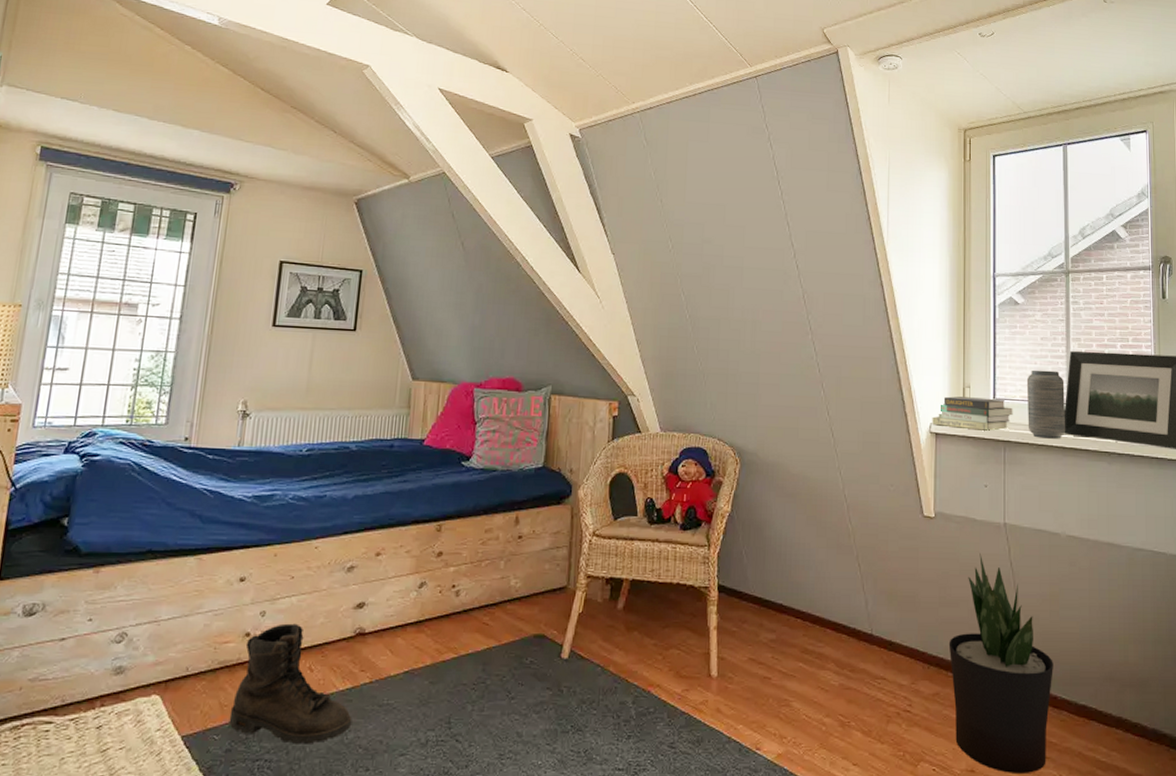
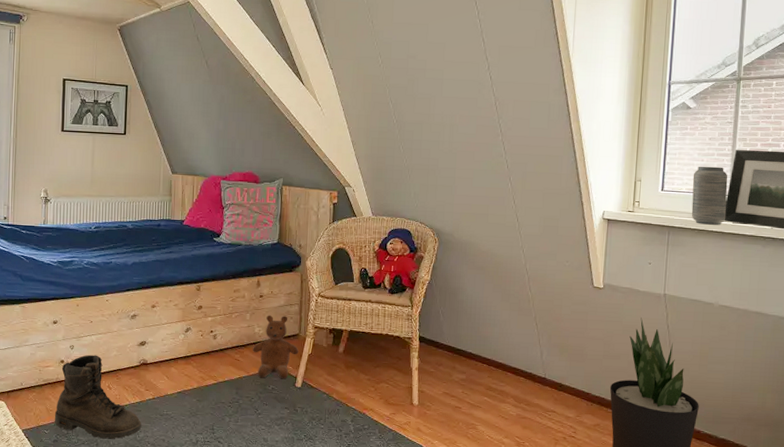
teddy bear: none [505,562,566,649] -> present [252,315,299,380]
books: present [932,396,1013,431] -> none [605,188,679,218]

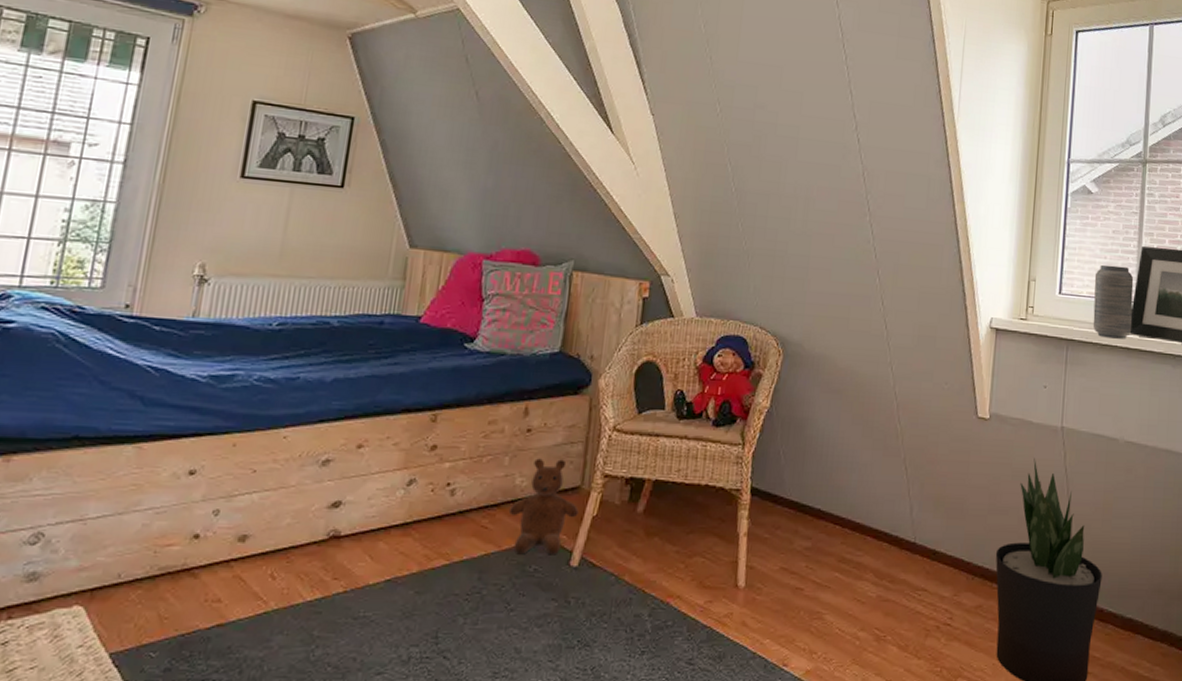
boot: present [54,354,142,439] -> none [169,524,321,662]

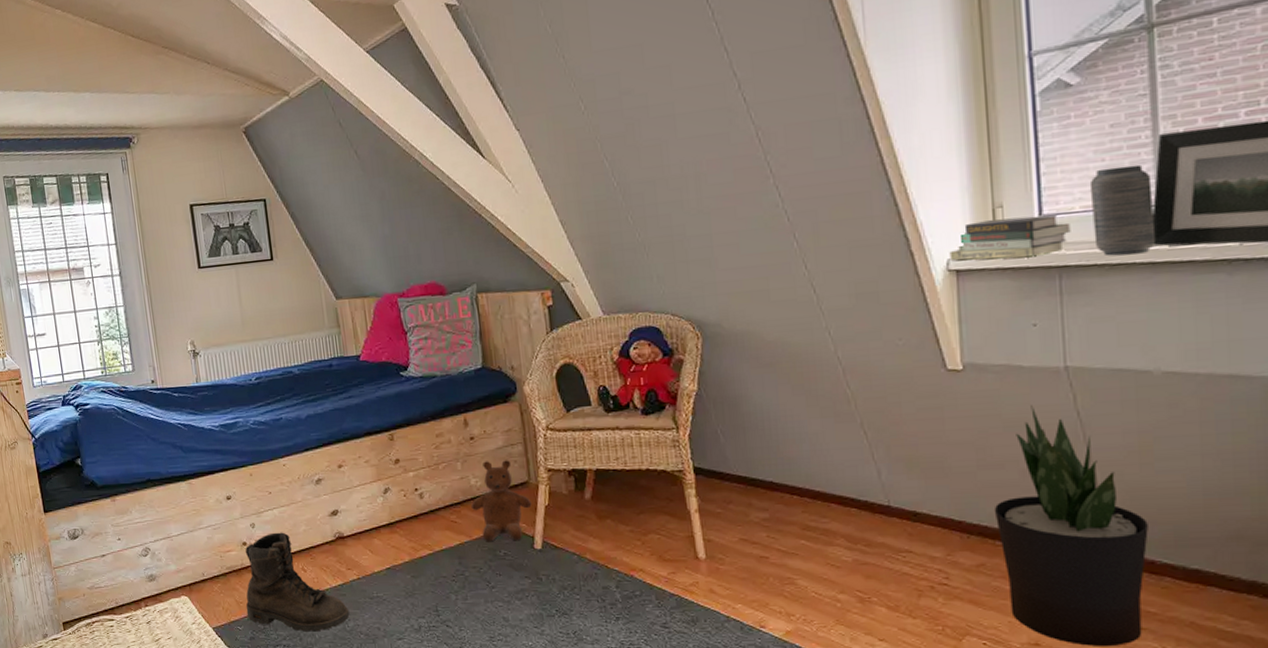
boot: none [169,524,321,662] -> present [245,532,350,632]
books: none [993,289,1079,328] -> present [949,215,1071,261]

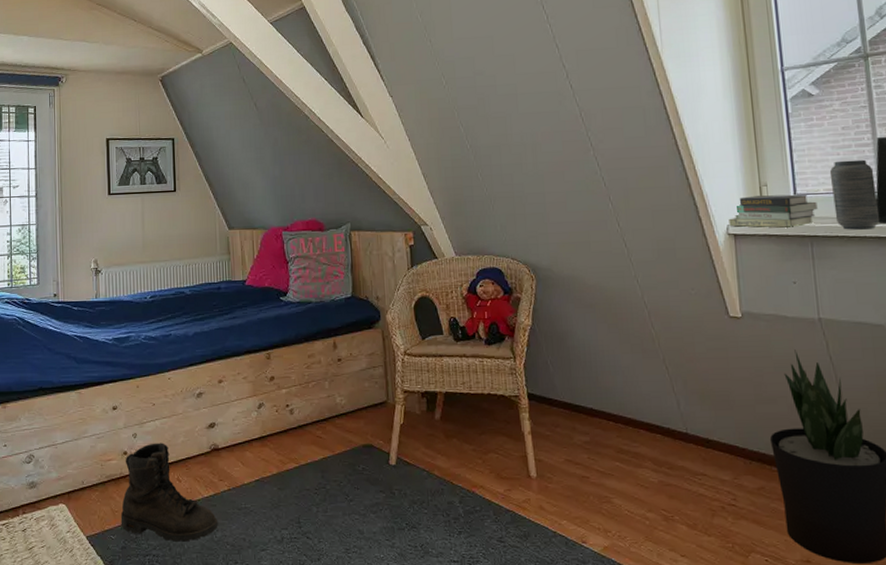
teddy bear: present [470,460,532,542] -> none [335,381,389,457]

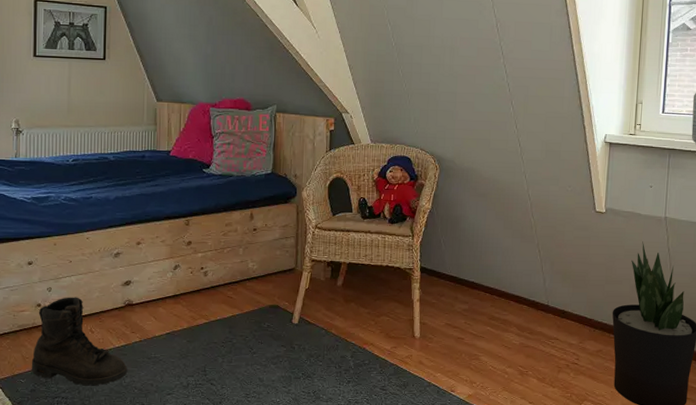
books: present [728,194,818,228] -> none [607,111,679,140]

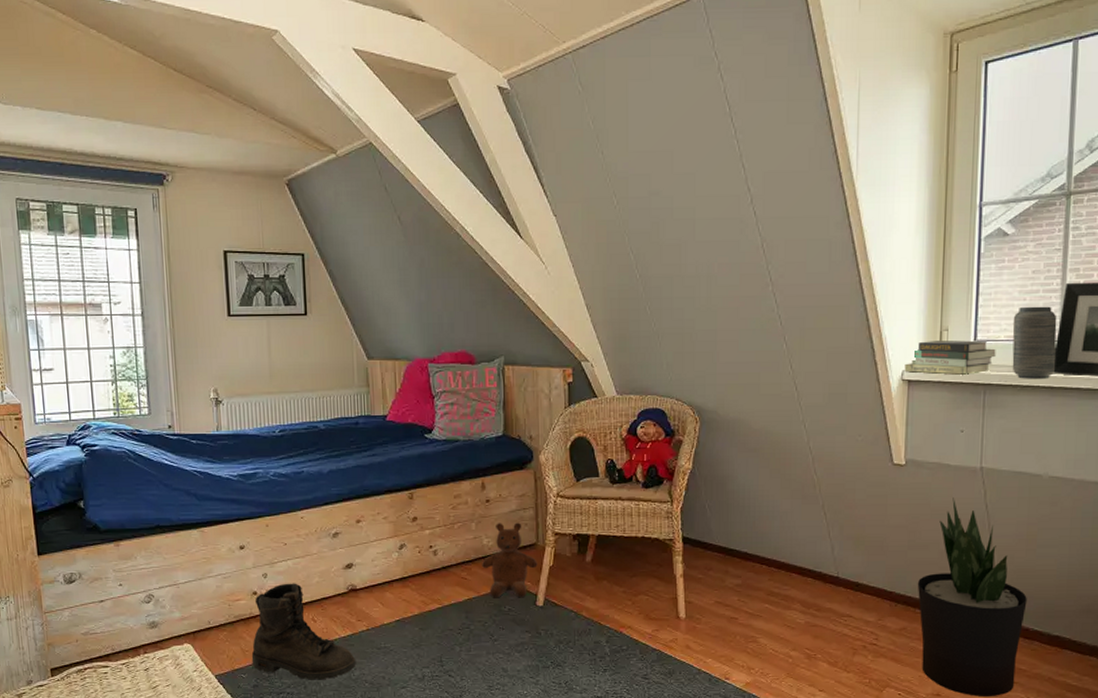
teddy bear: none [245,249,295,316] -> present [481,523,538,598]
books: none [607,111,679,140] -> present [904,340,996,375]

